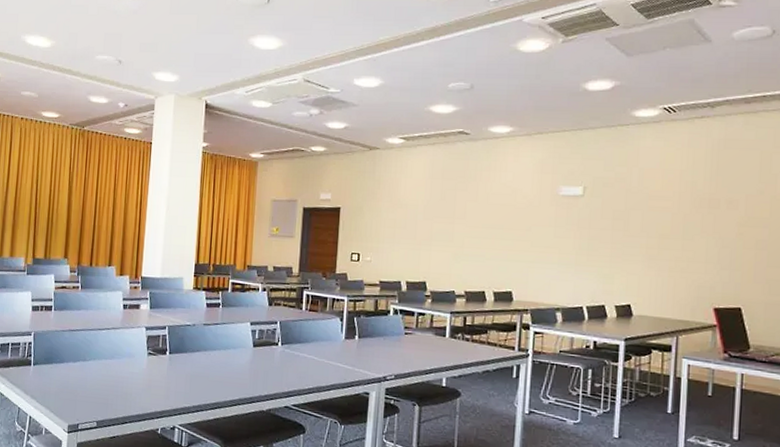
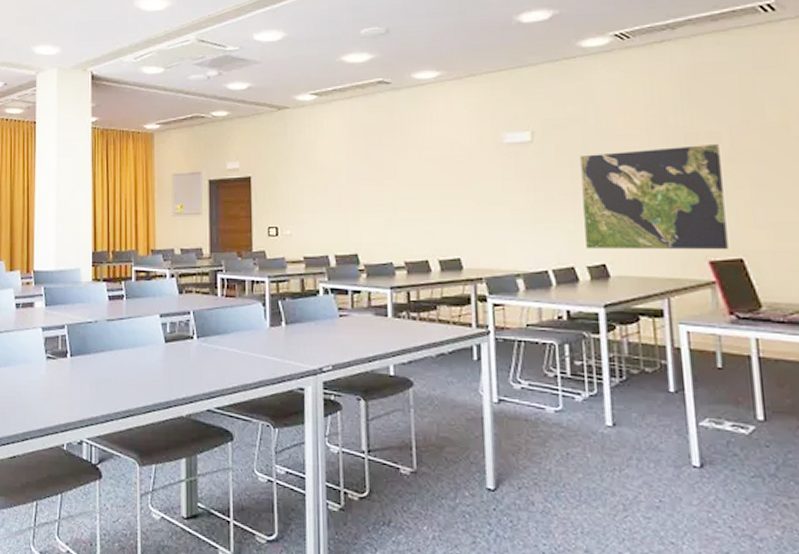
world map: none [617,209,735,300] -> present [580,144,728,250]

